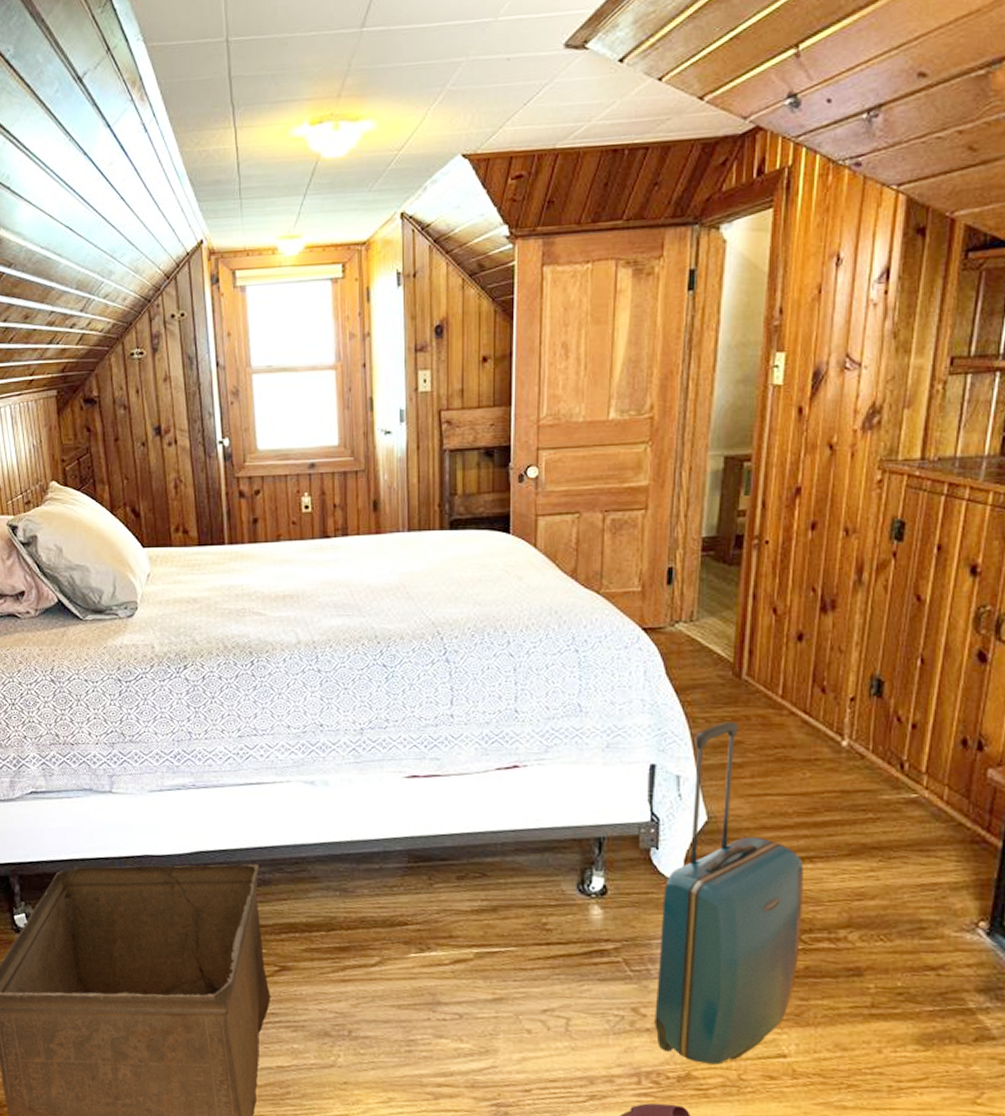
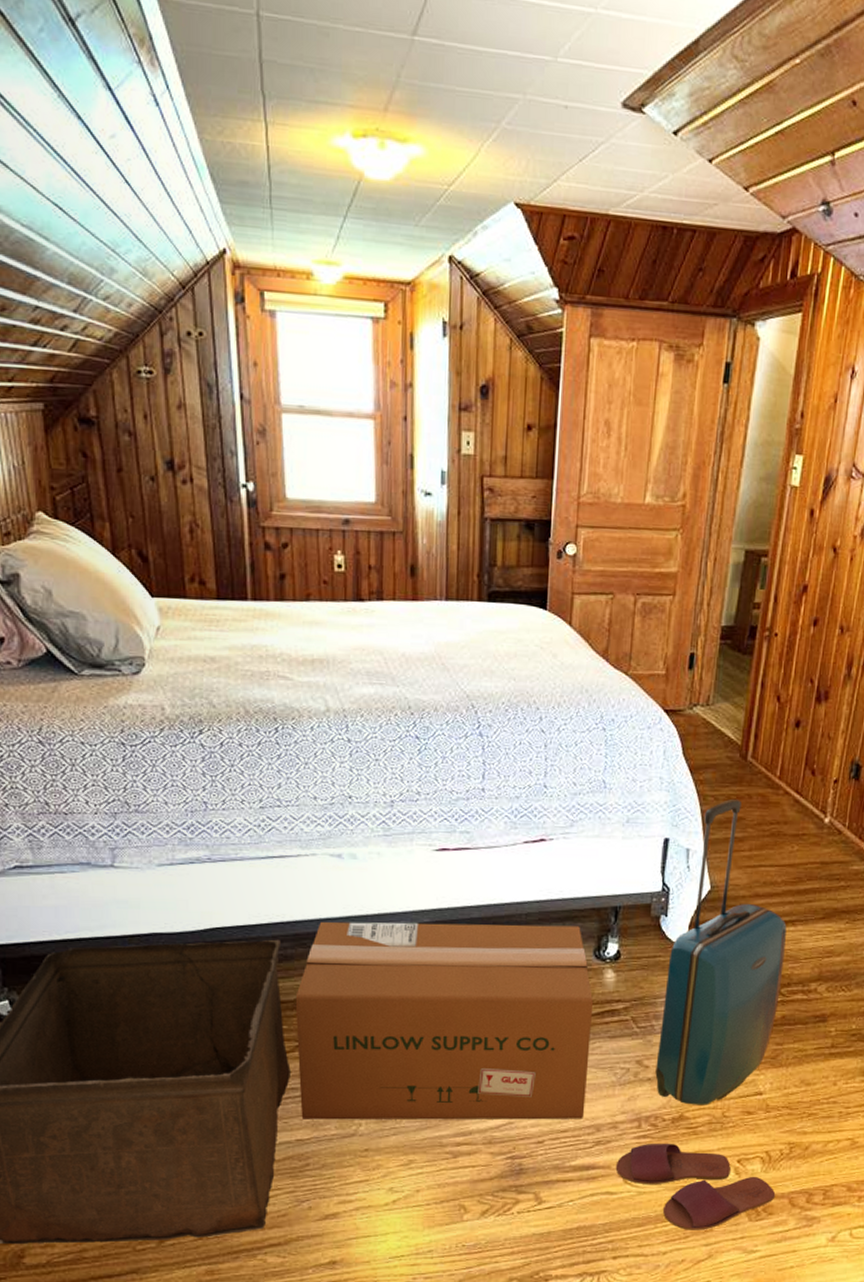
box: none [273,847,580,1069] -> present [295,921,594,1120]

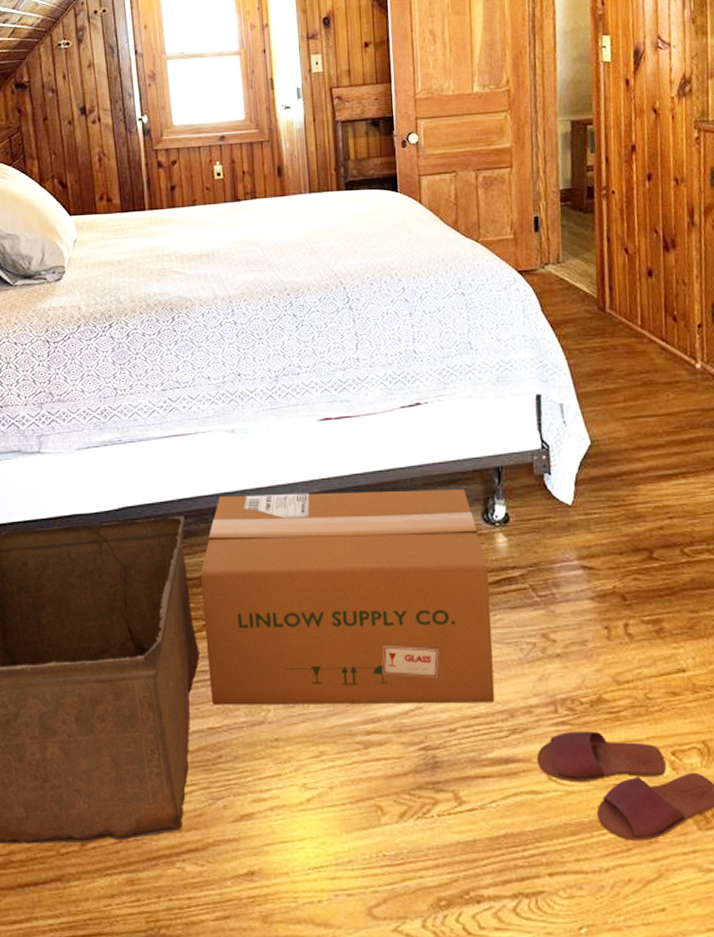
suitcase: present [655,798,787,1105] -> none [559,350,685,685]

